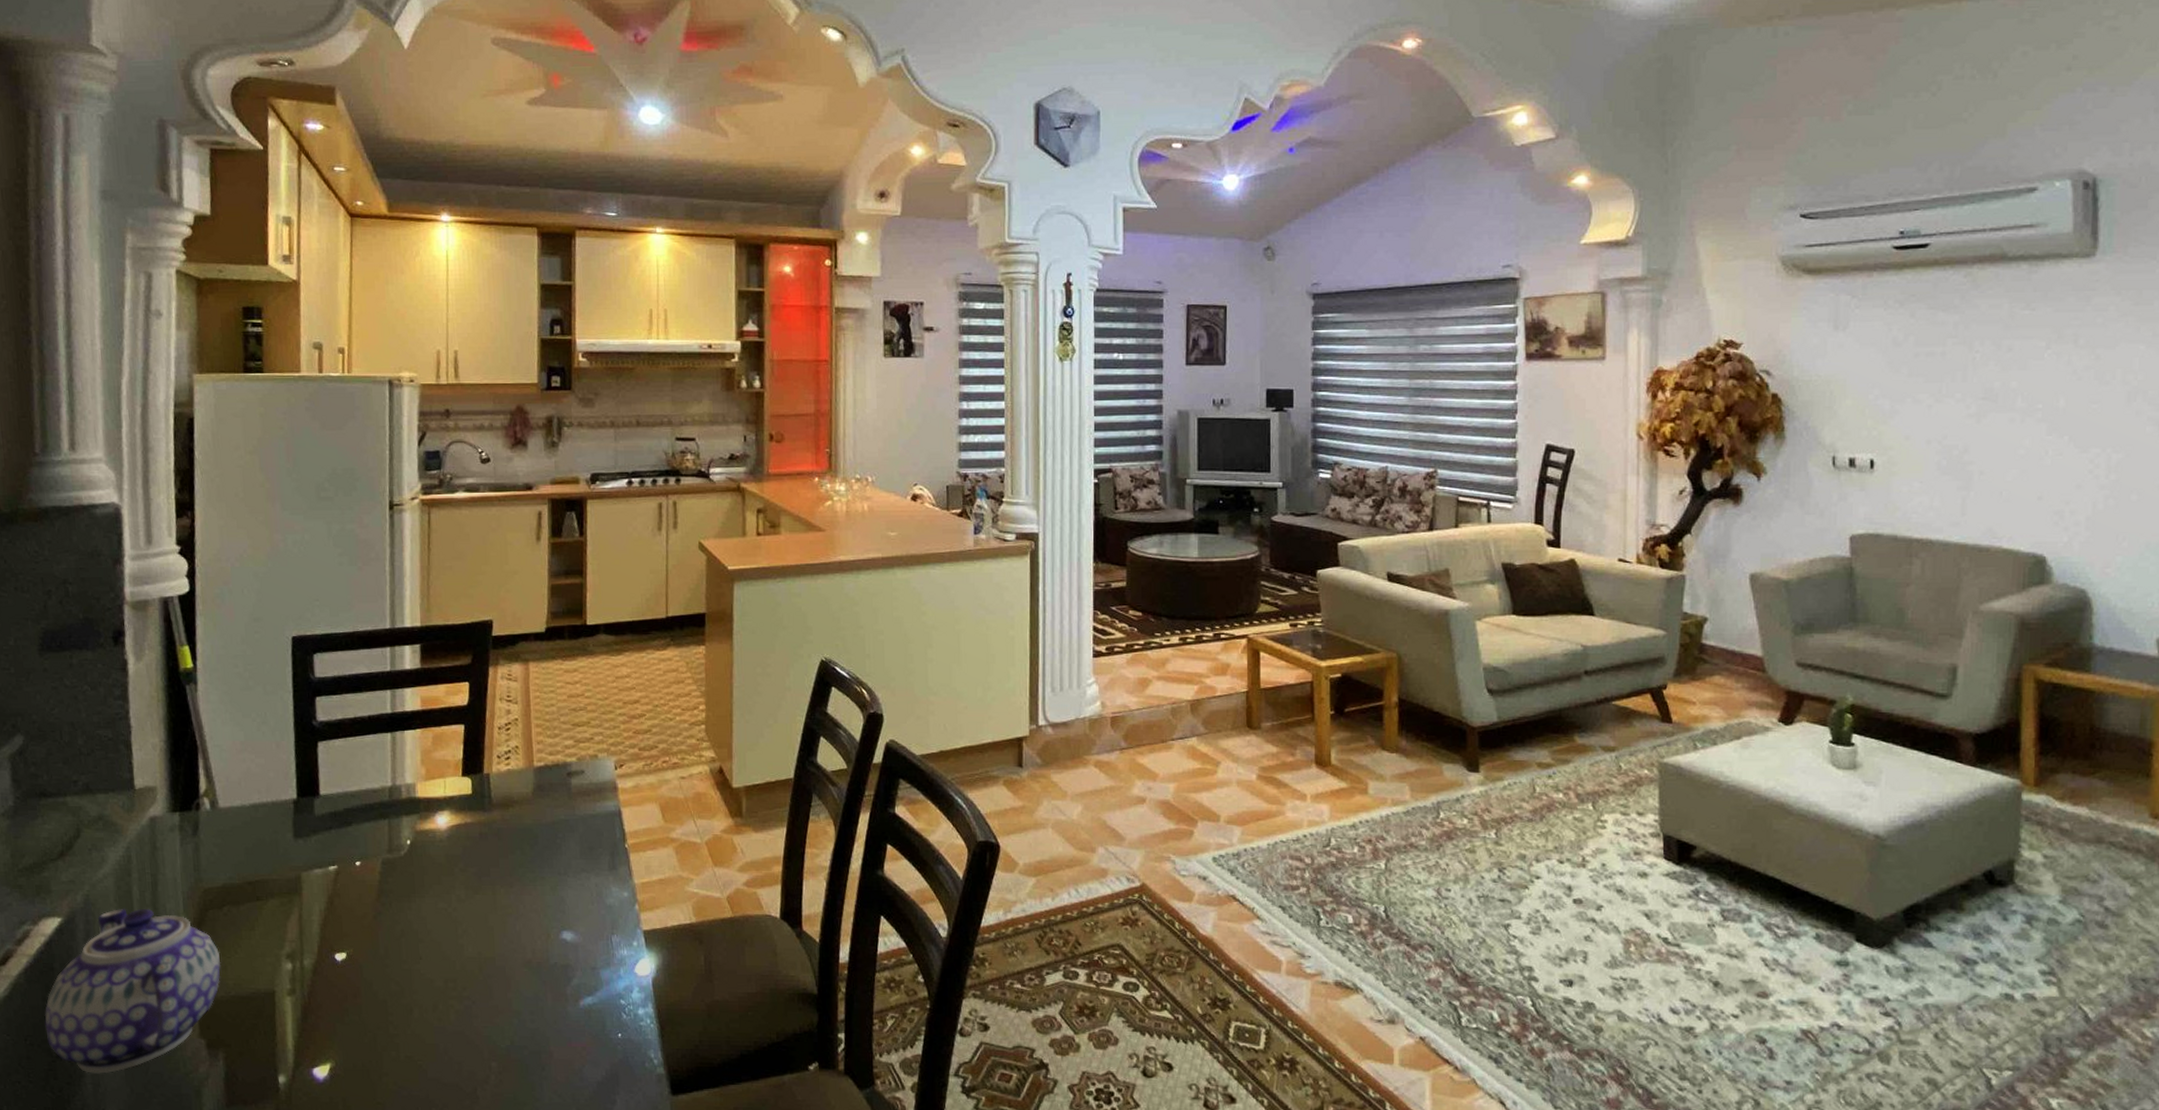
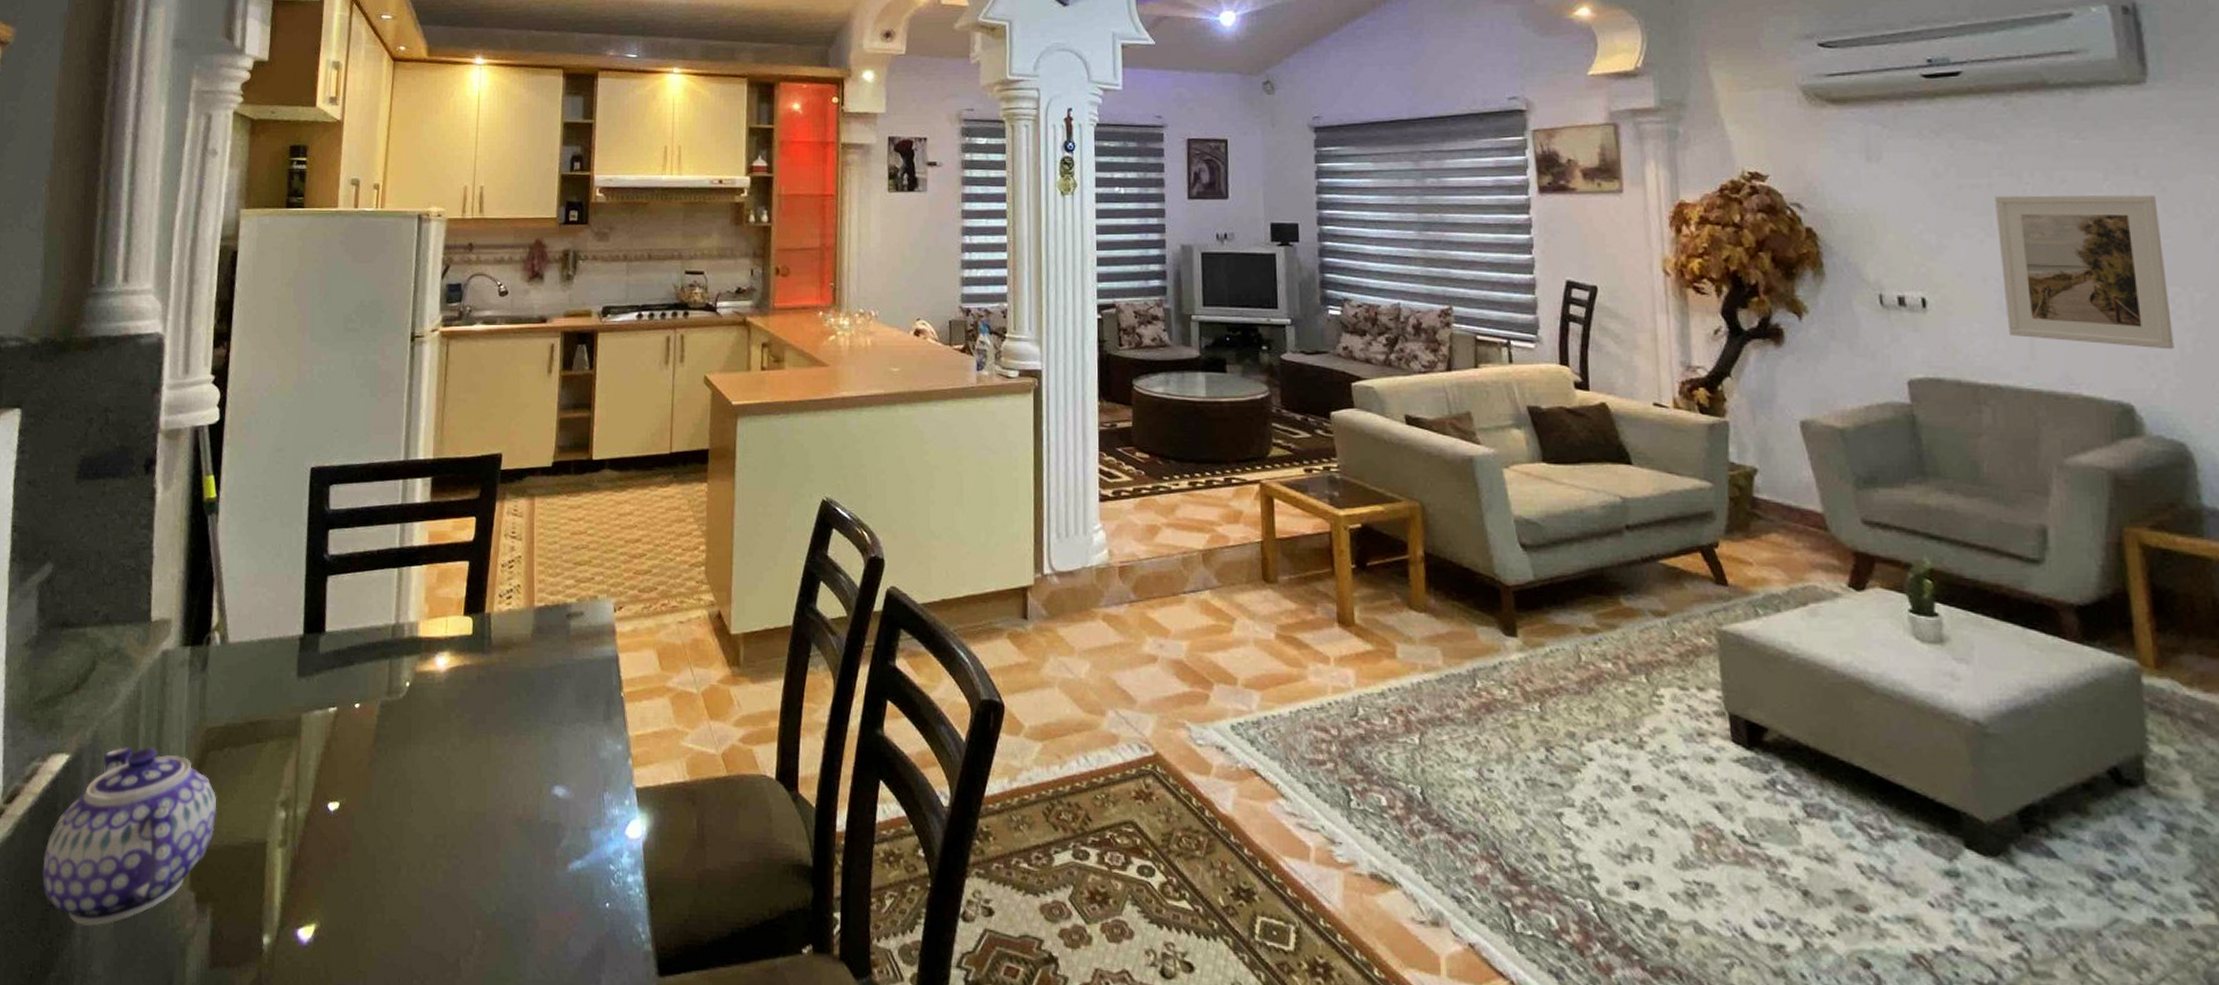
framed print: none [1944,362,2091,506] -> present [1995,195,2174,350]

